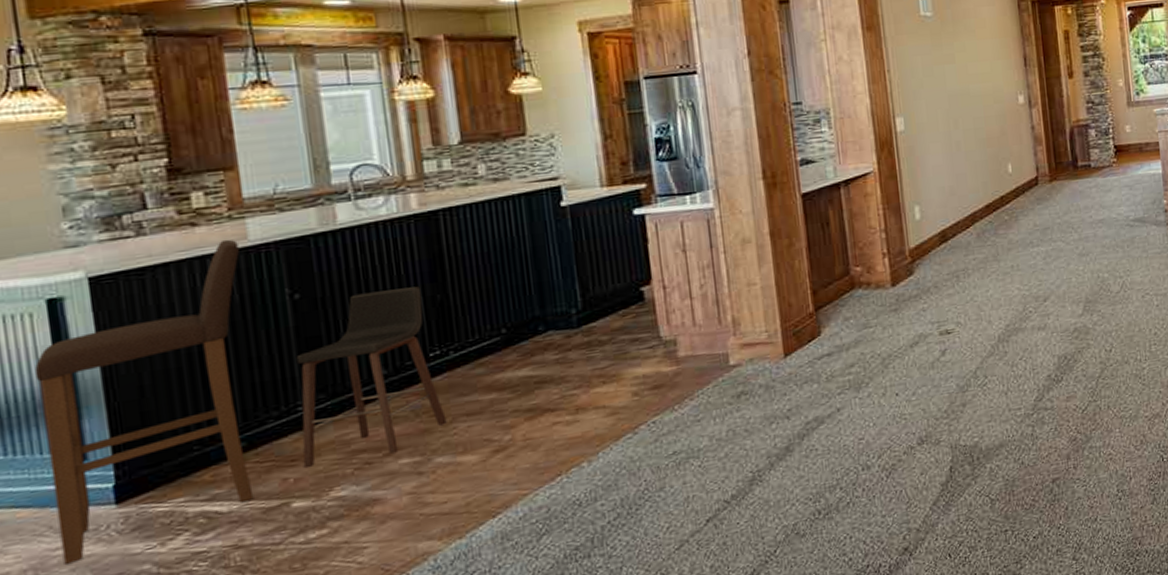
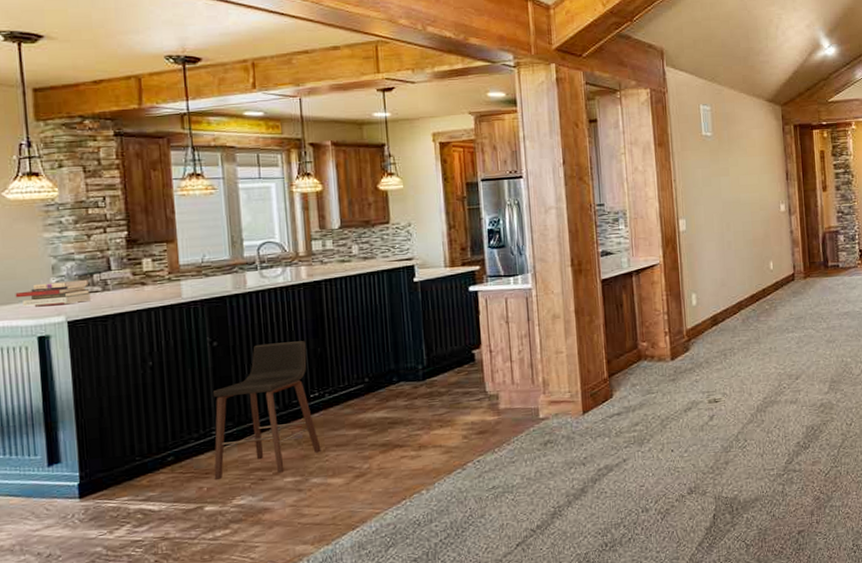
books: none [10,222,120,261] -> present [15,279,91,307]
bar stool: present [34,239,254,566] -> none [27,296,178,544]

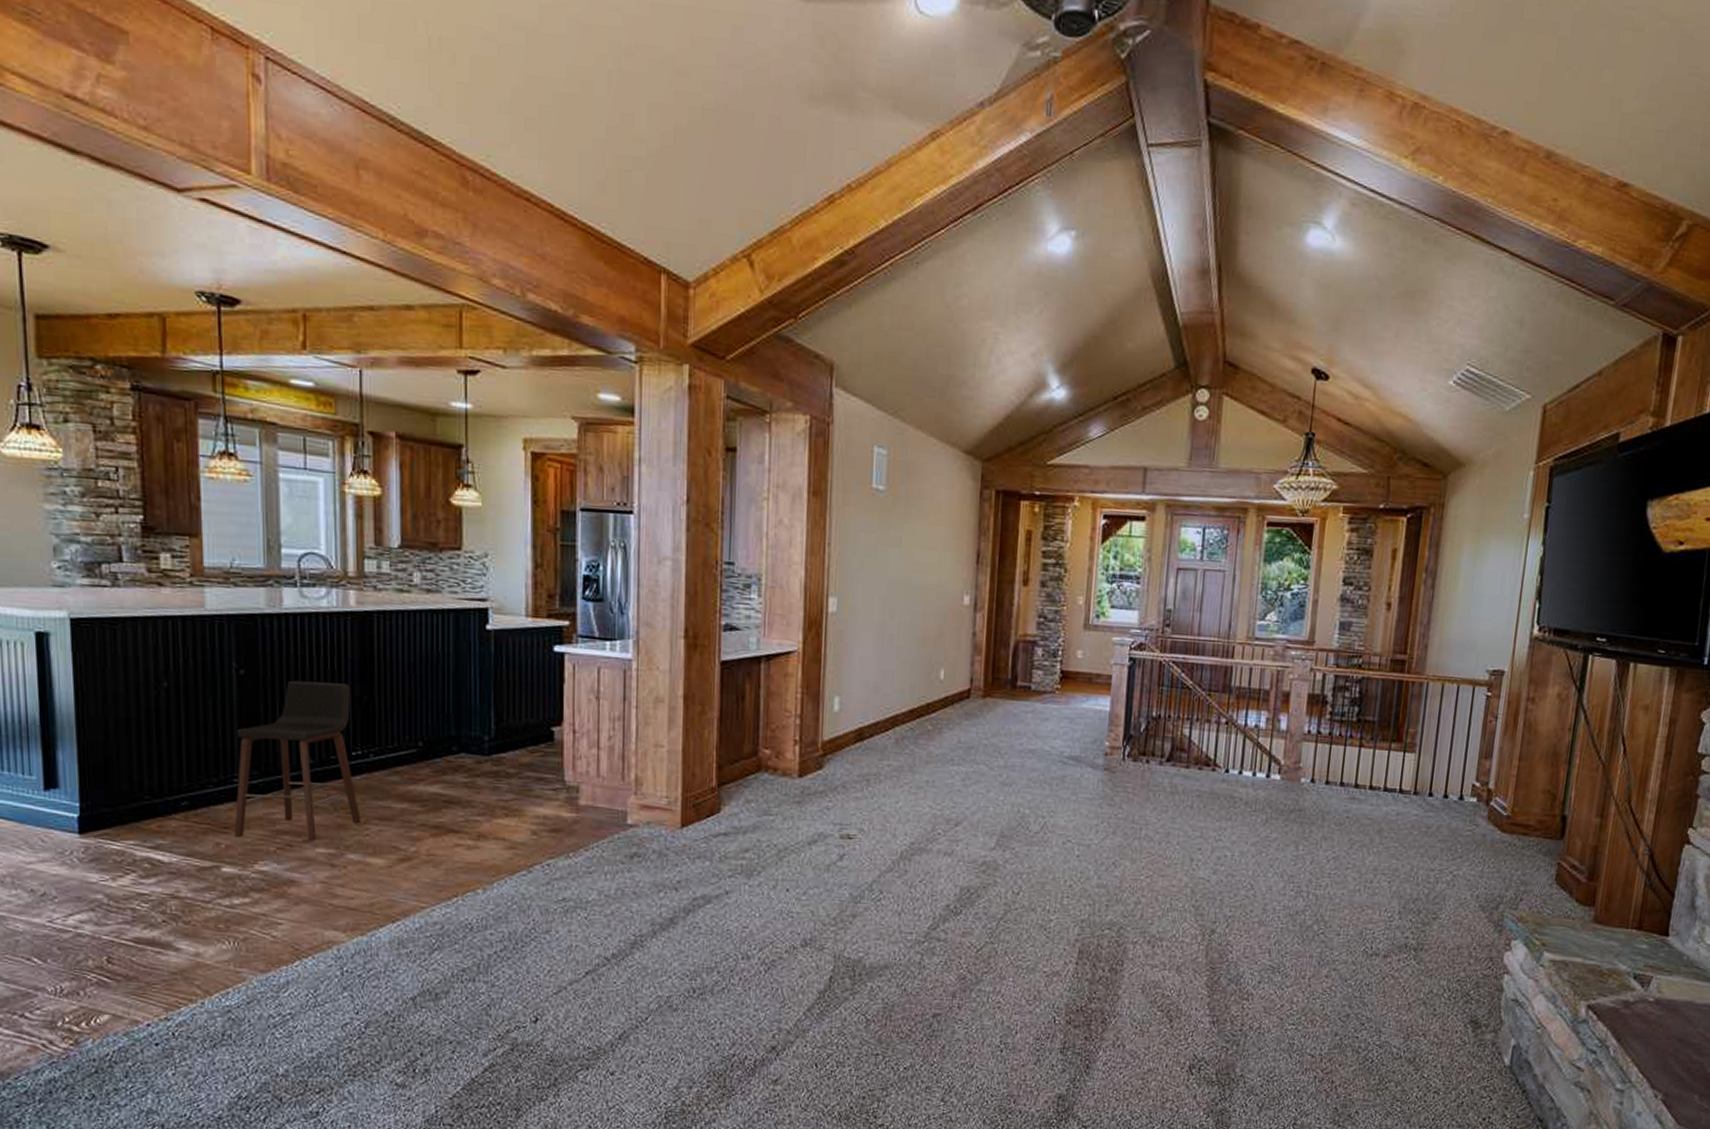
books: present [15,279,91,307] -> none [10,566,98,598]

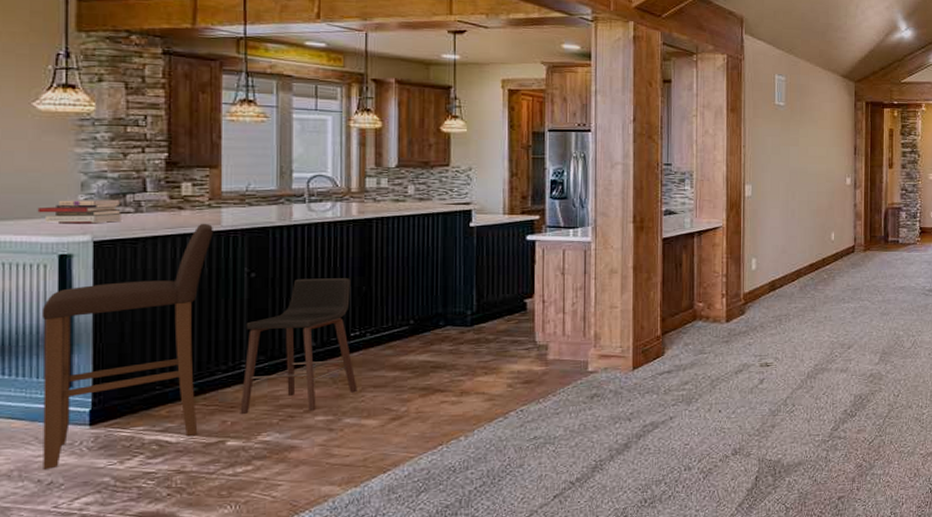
books: none [10,566,98,598] -> present [37,199,121,224]
bar stool: none [22,604,197,880] -> present [41,223,213,471]

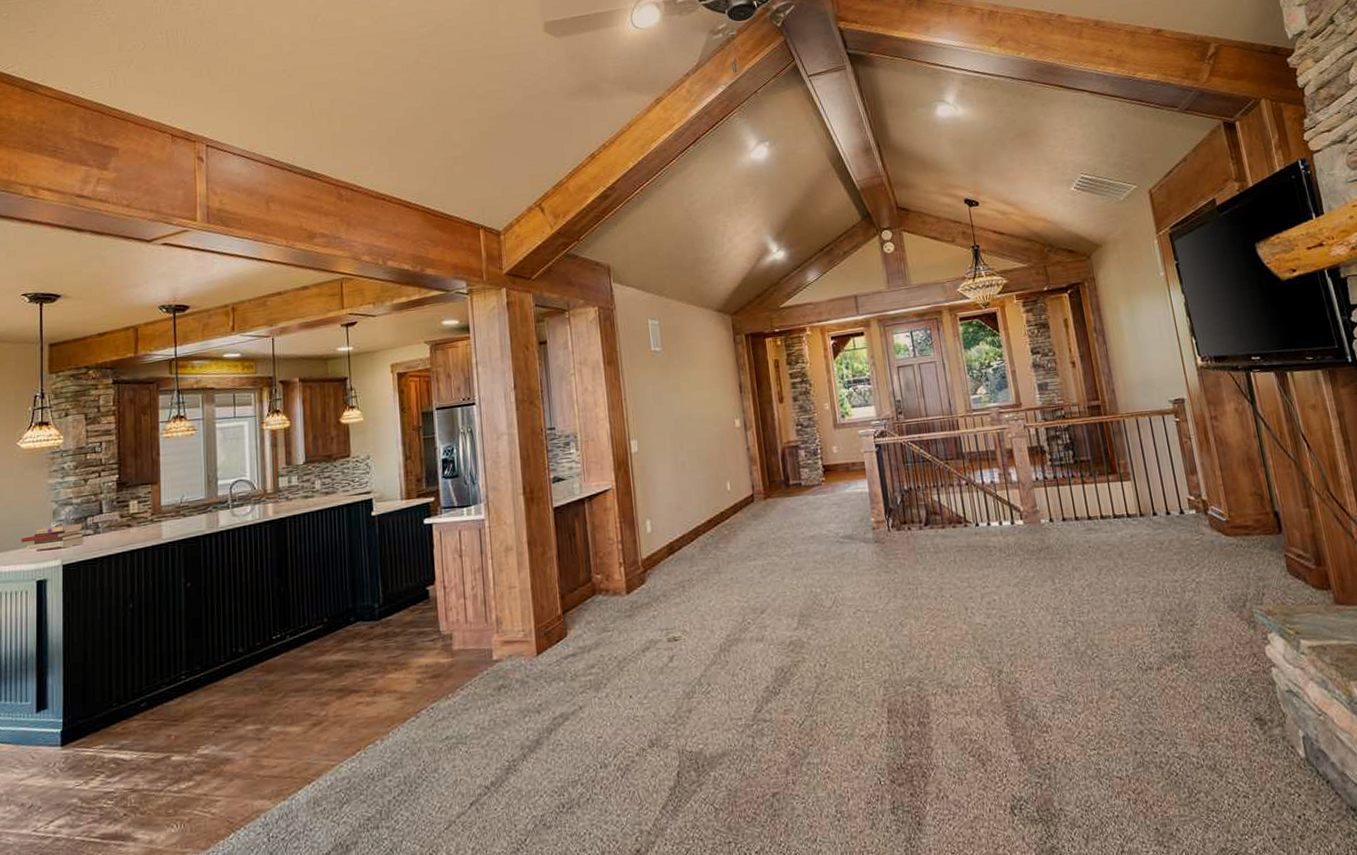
bar stool: present [41,223,213,471] -> none [24,538,155,794]
bar stool: present [240,278,357,415] -> none [182,580,281,728]

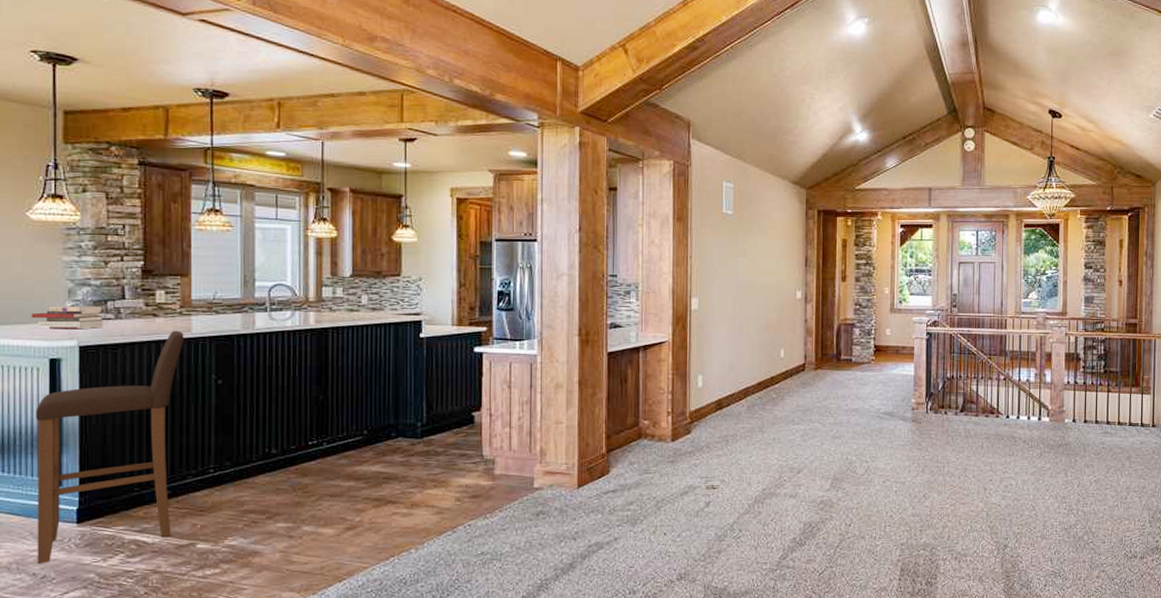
bar stool: none [24,538,155,794] -> present [35,330,184,565]

